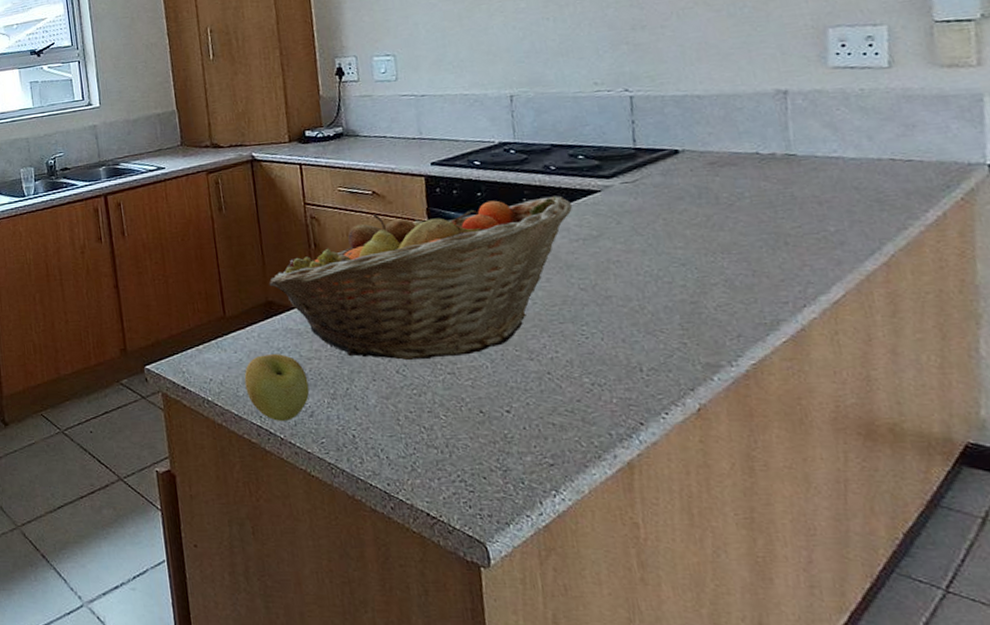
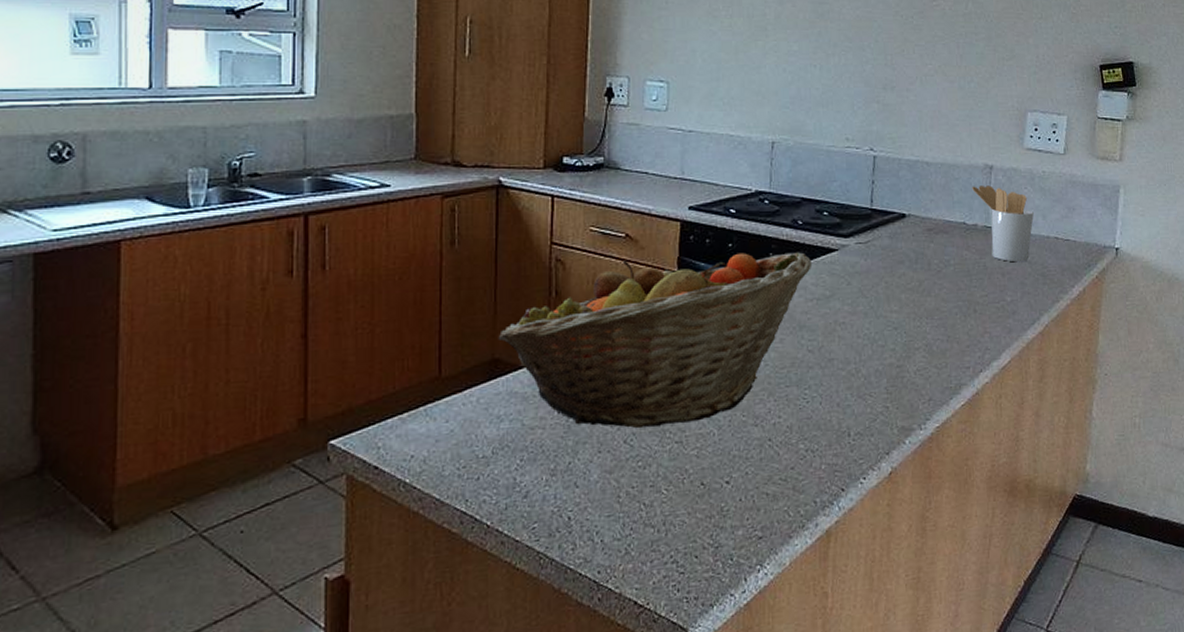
apple: present [244,354,310,421] -> none [453,423,527,505]
utensil holder: none [762,111,855,190] -> present [972,185,1034,263]

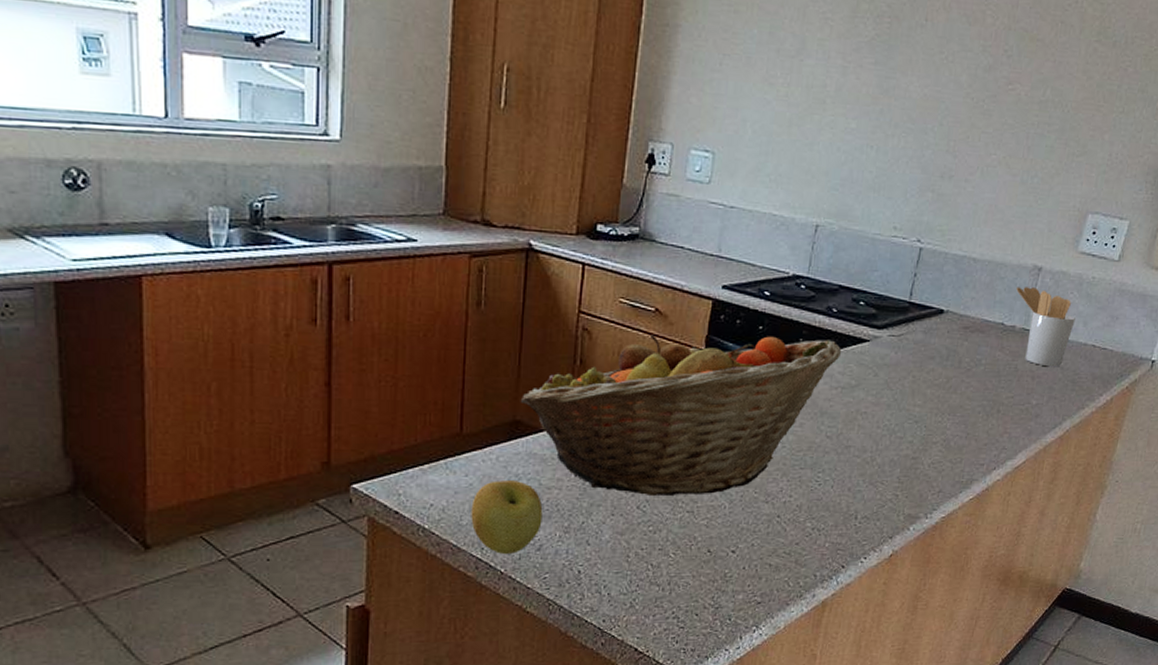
apple: none [453,423,527,505] -> present [471,481,543,554]

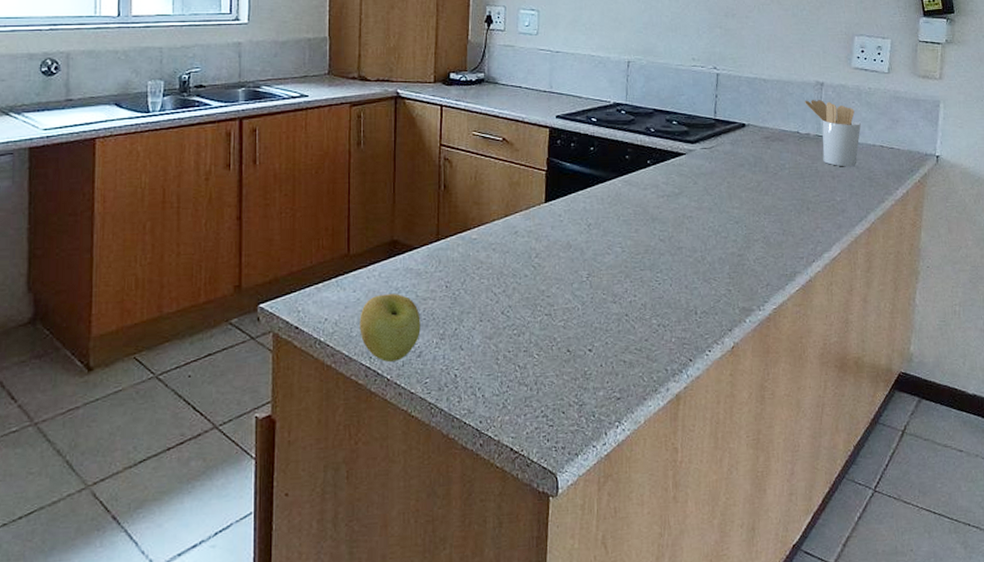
fruit basket: present [520,334,842,497] -> none [396,155,663,302]

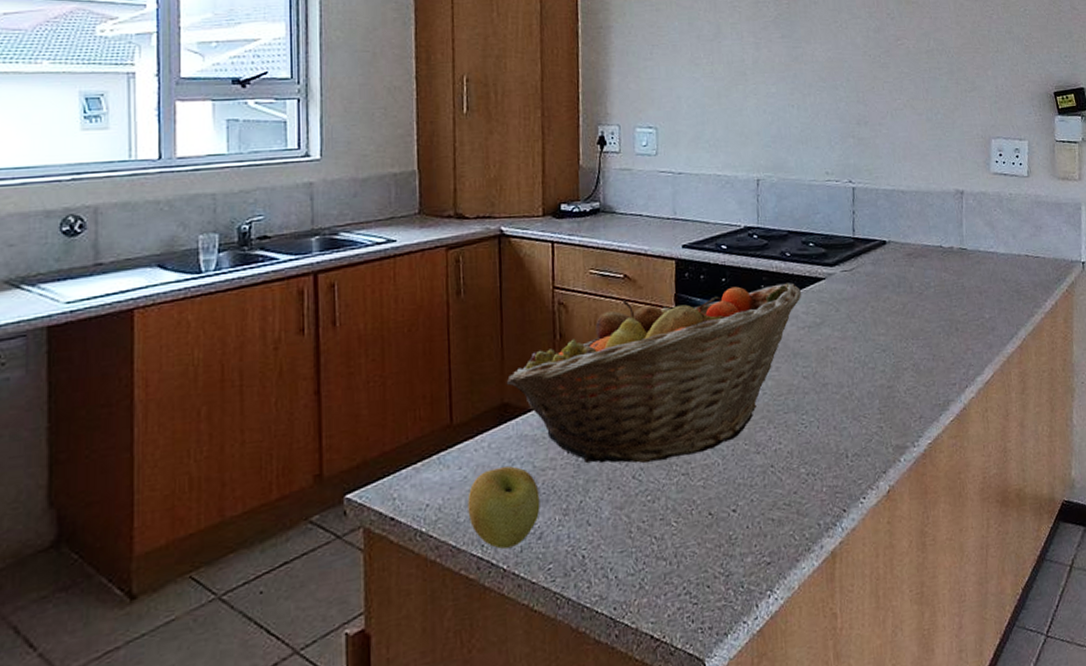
fruit basket: none [396,155,663,302] -> present [506,283,802,464]
utensil holder: present [805,100,861,167] -> none [946,210,1005,281]

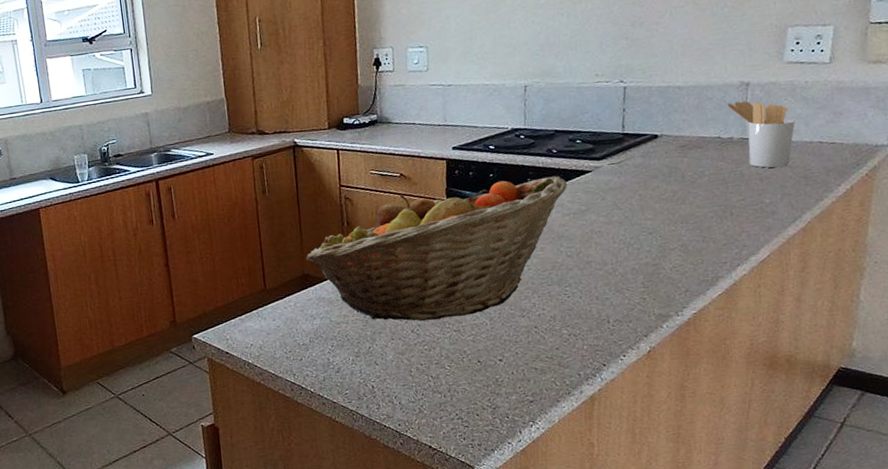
apple: present [467,466,540,549] -> none [281,320,337,378]
utensil holder: none [946,210,1005,281] -> present [727,101,795,168]

